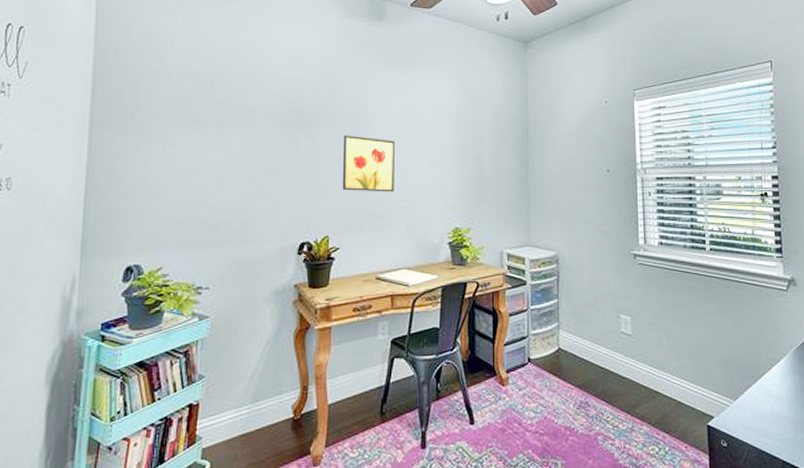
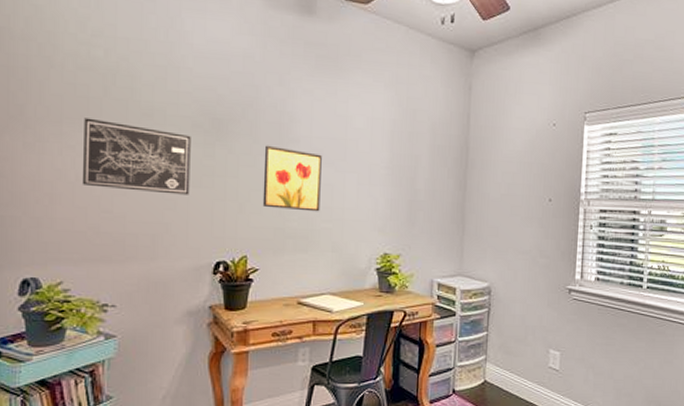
wall art: none [181,120,278,183] -> present [82,118,191,195]

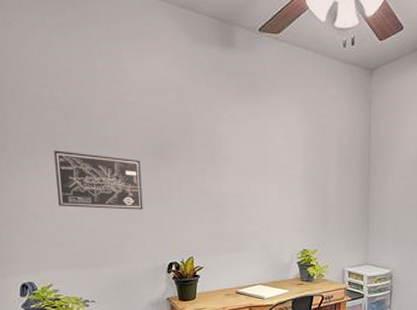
wall art: present [262,145,322,212] -> none [201,164,249,218]

